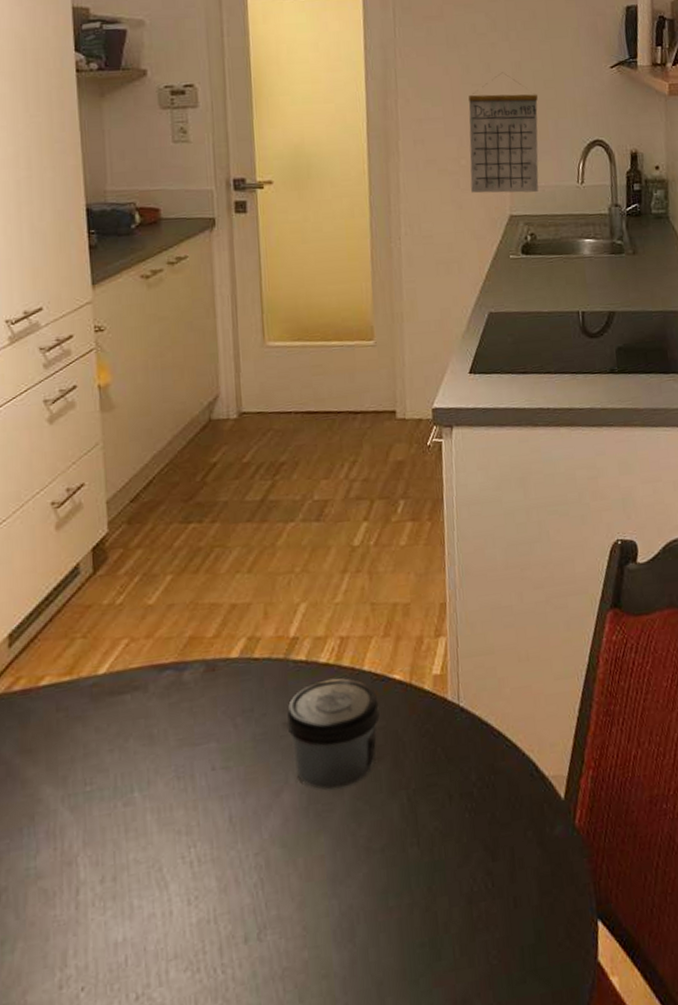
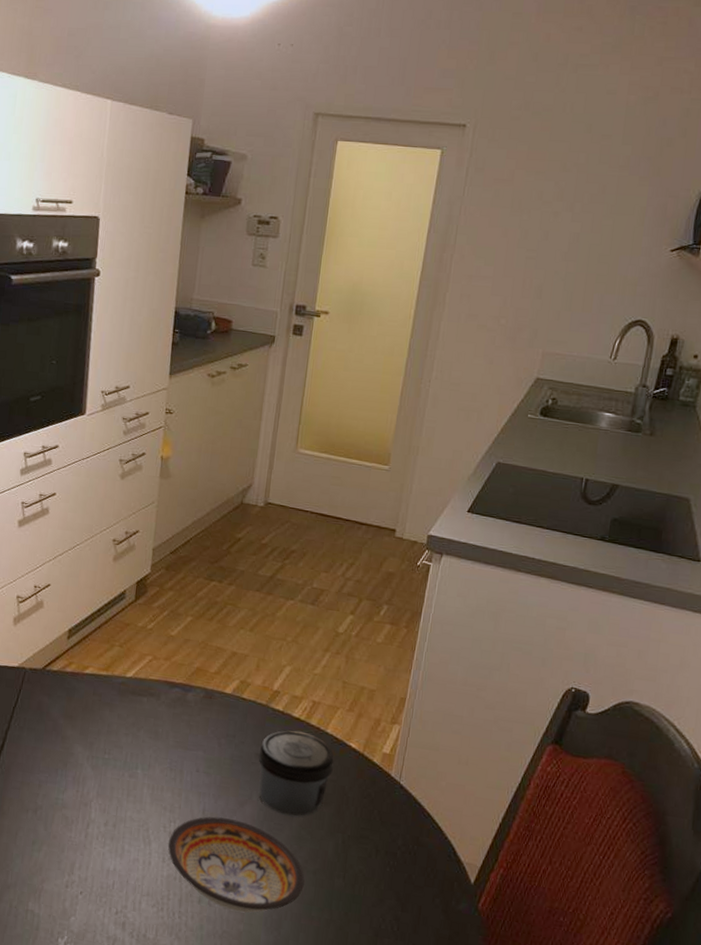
bowl: none [191,815,373,938] -> present [168,816,305,913]
calendar: present [468,72,539,193] -> none [505,241,589,361]

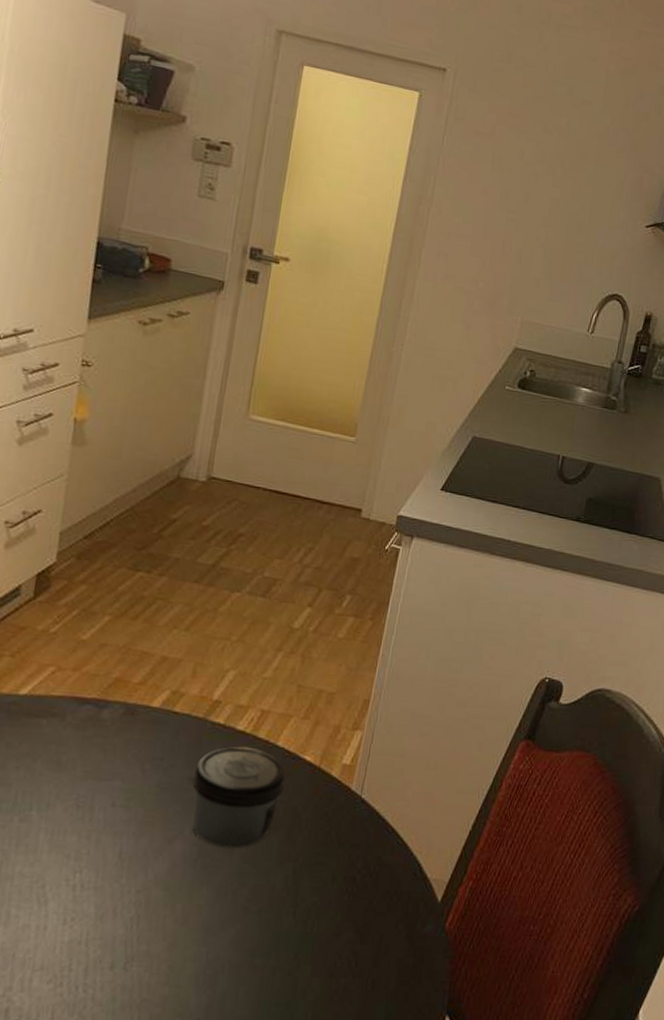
bowl: present [168,816,305,913] -> none [71,858,247,973]

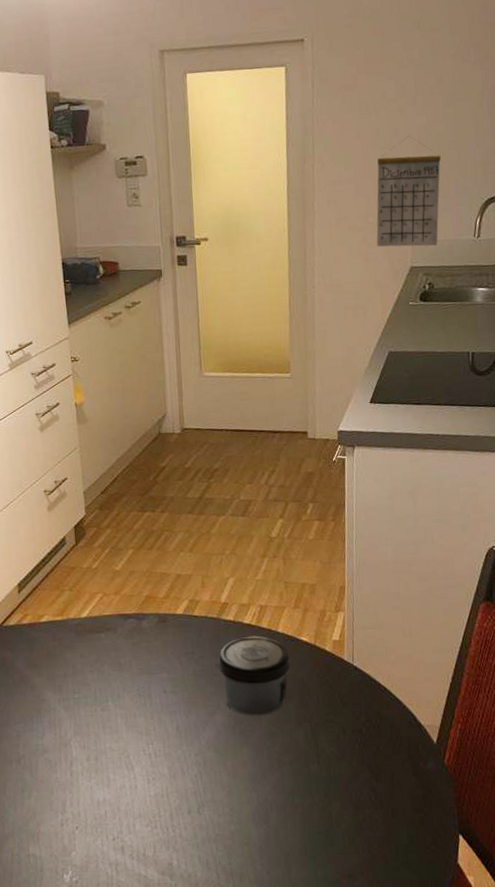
calendar: none [483,205,569,332] -> present [376,135,441,247]

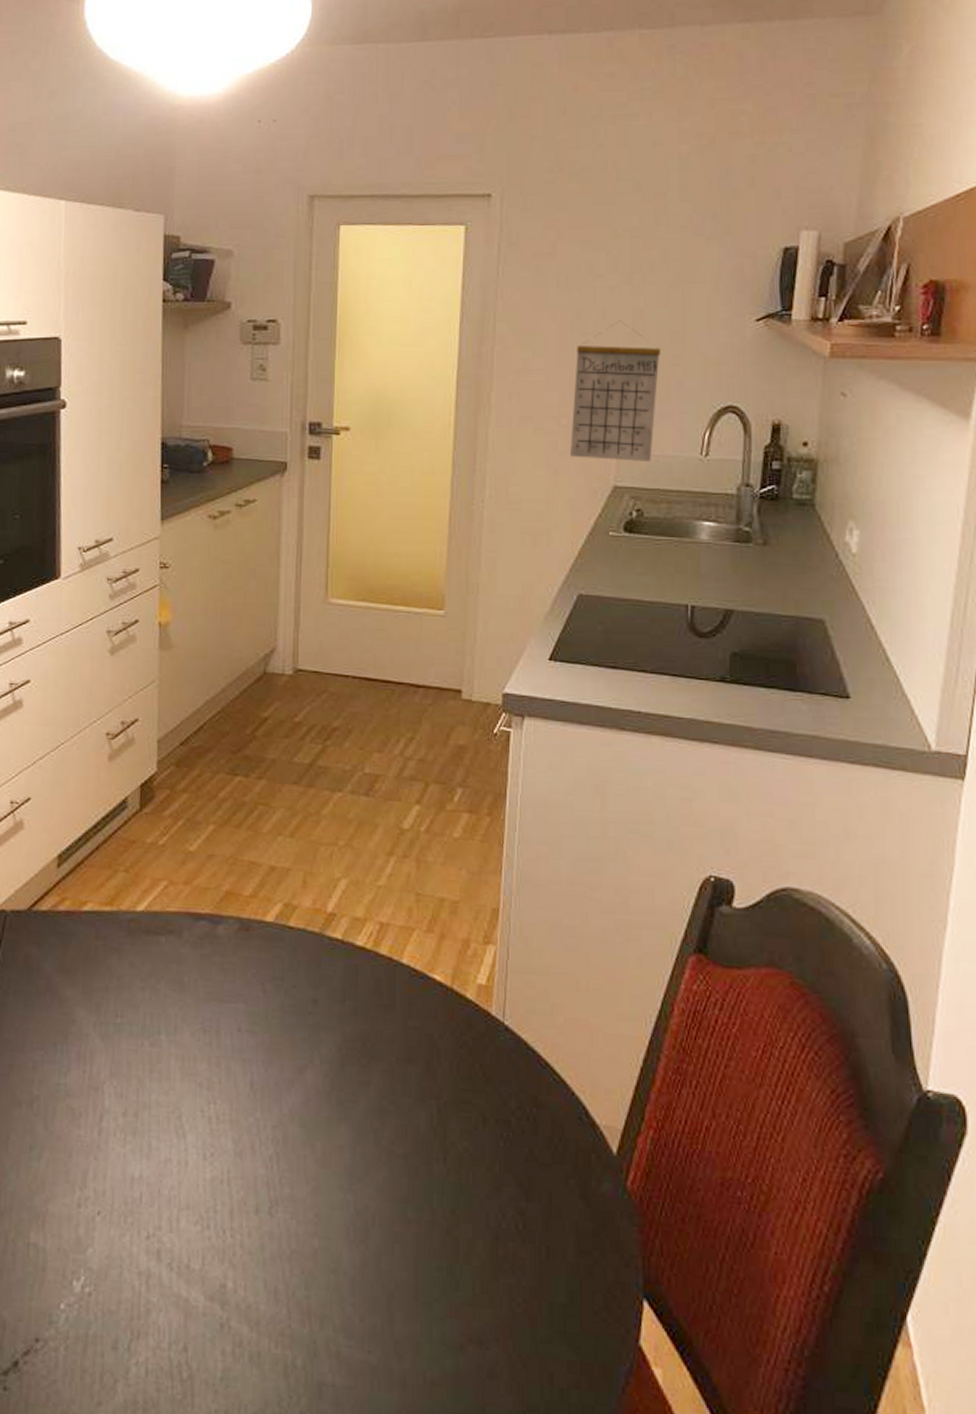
jar: present [219,635,290,716] -> none [316,963,415,1081]

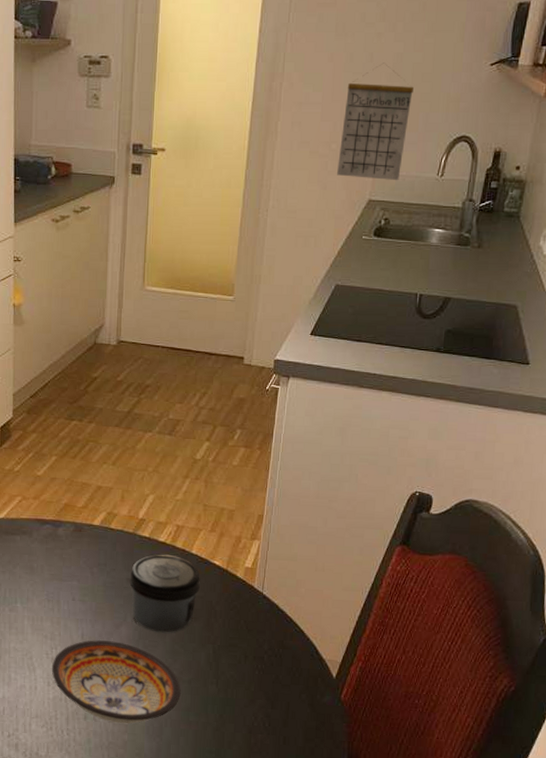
bowl: none [208,1090,393,1222] -> present [51,639,181,724]
jar: none [316,963,415,1081] -> present [129,554,200,633]

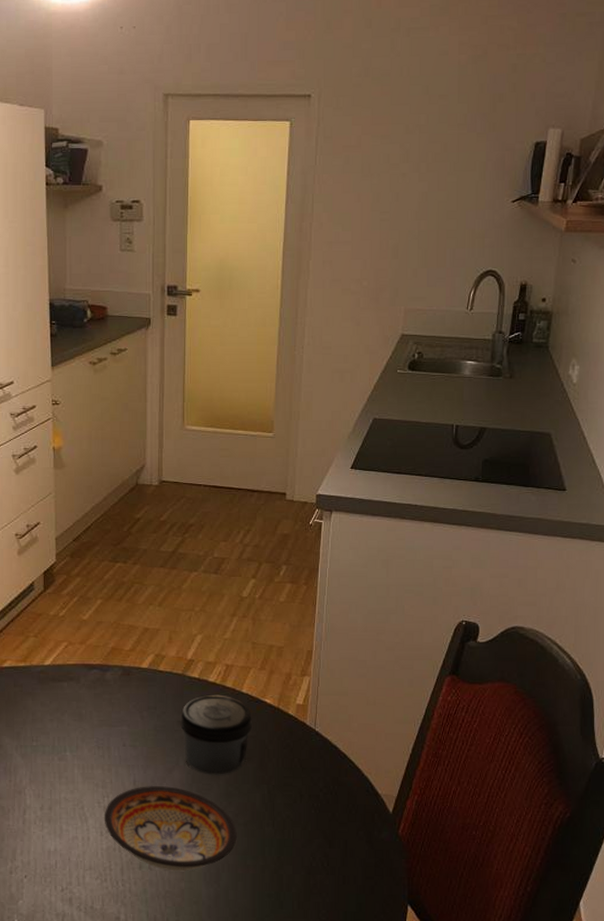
calendar: present [337,62,414,181] -> none [370,201,439,316]

